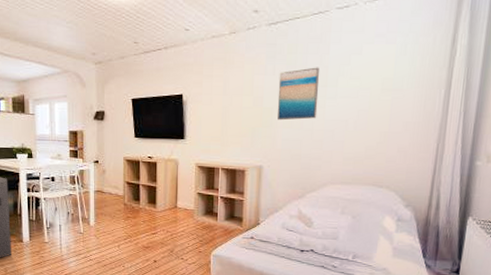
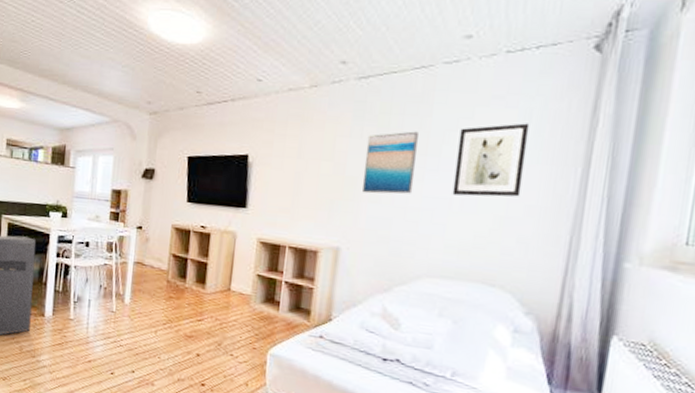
wall art: none [348,56,405,118] -> present [452,123,530,197]

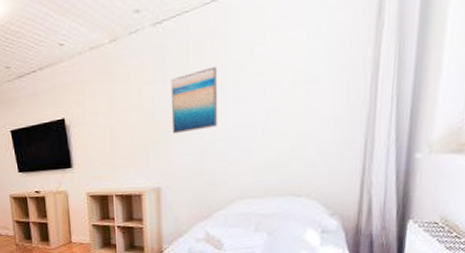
wall art: present [452,123,530,197] -> none [254,38,319,120]

